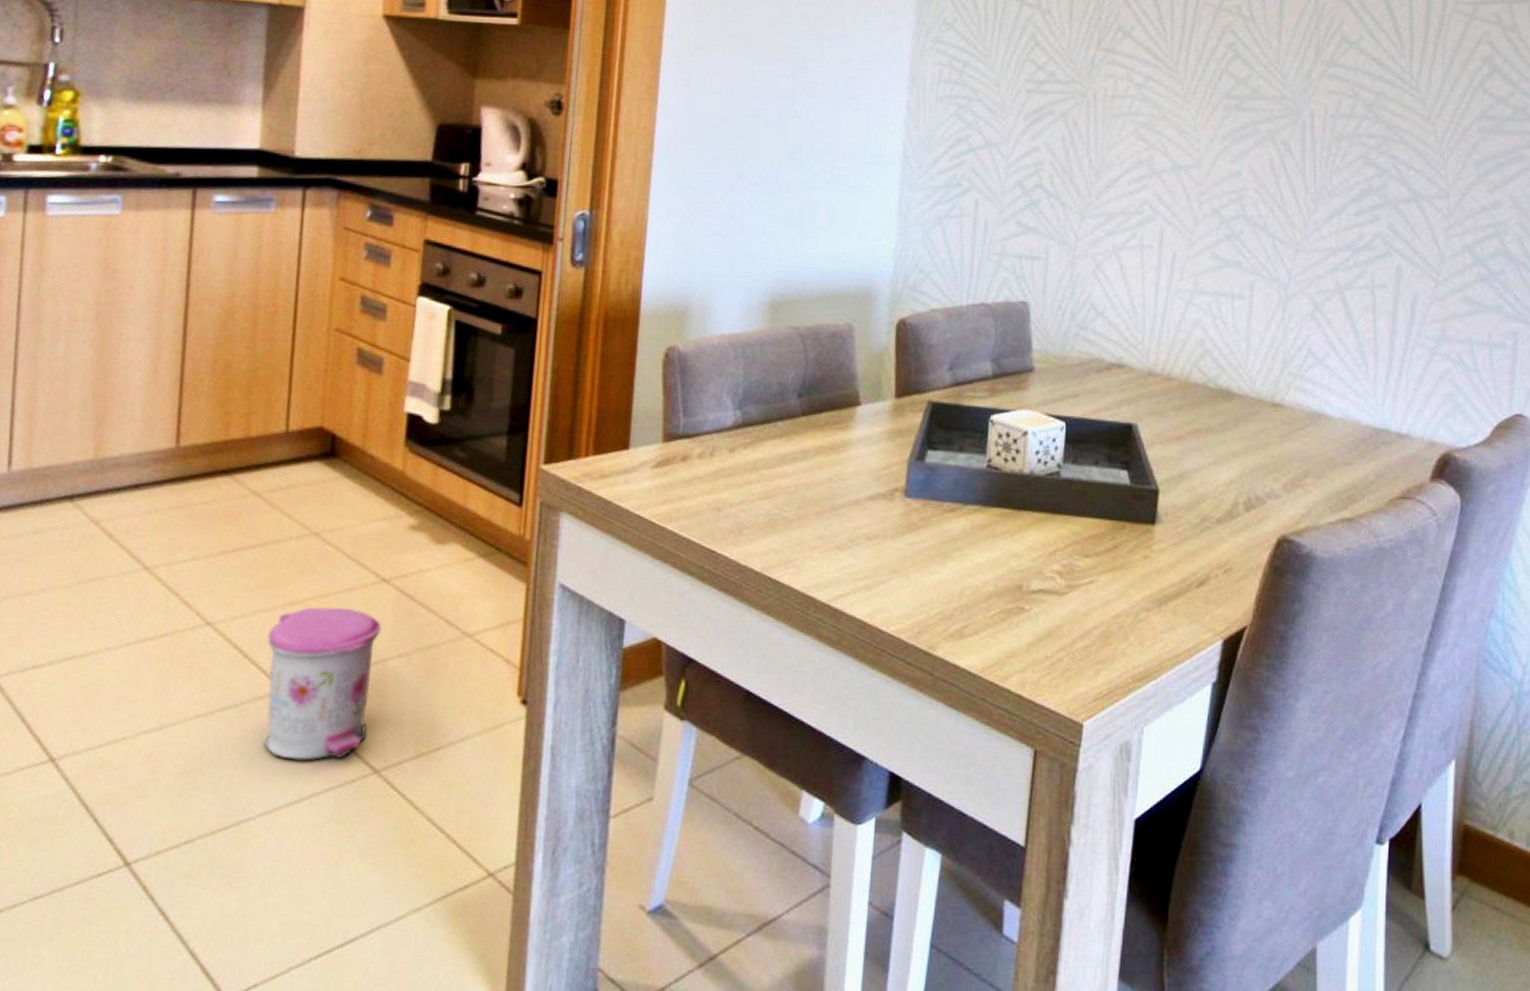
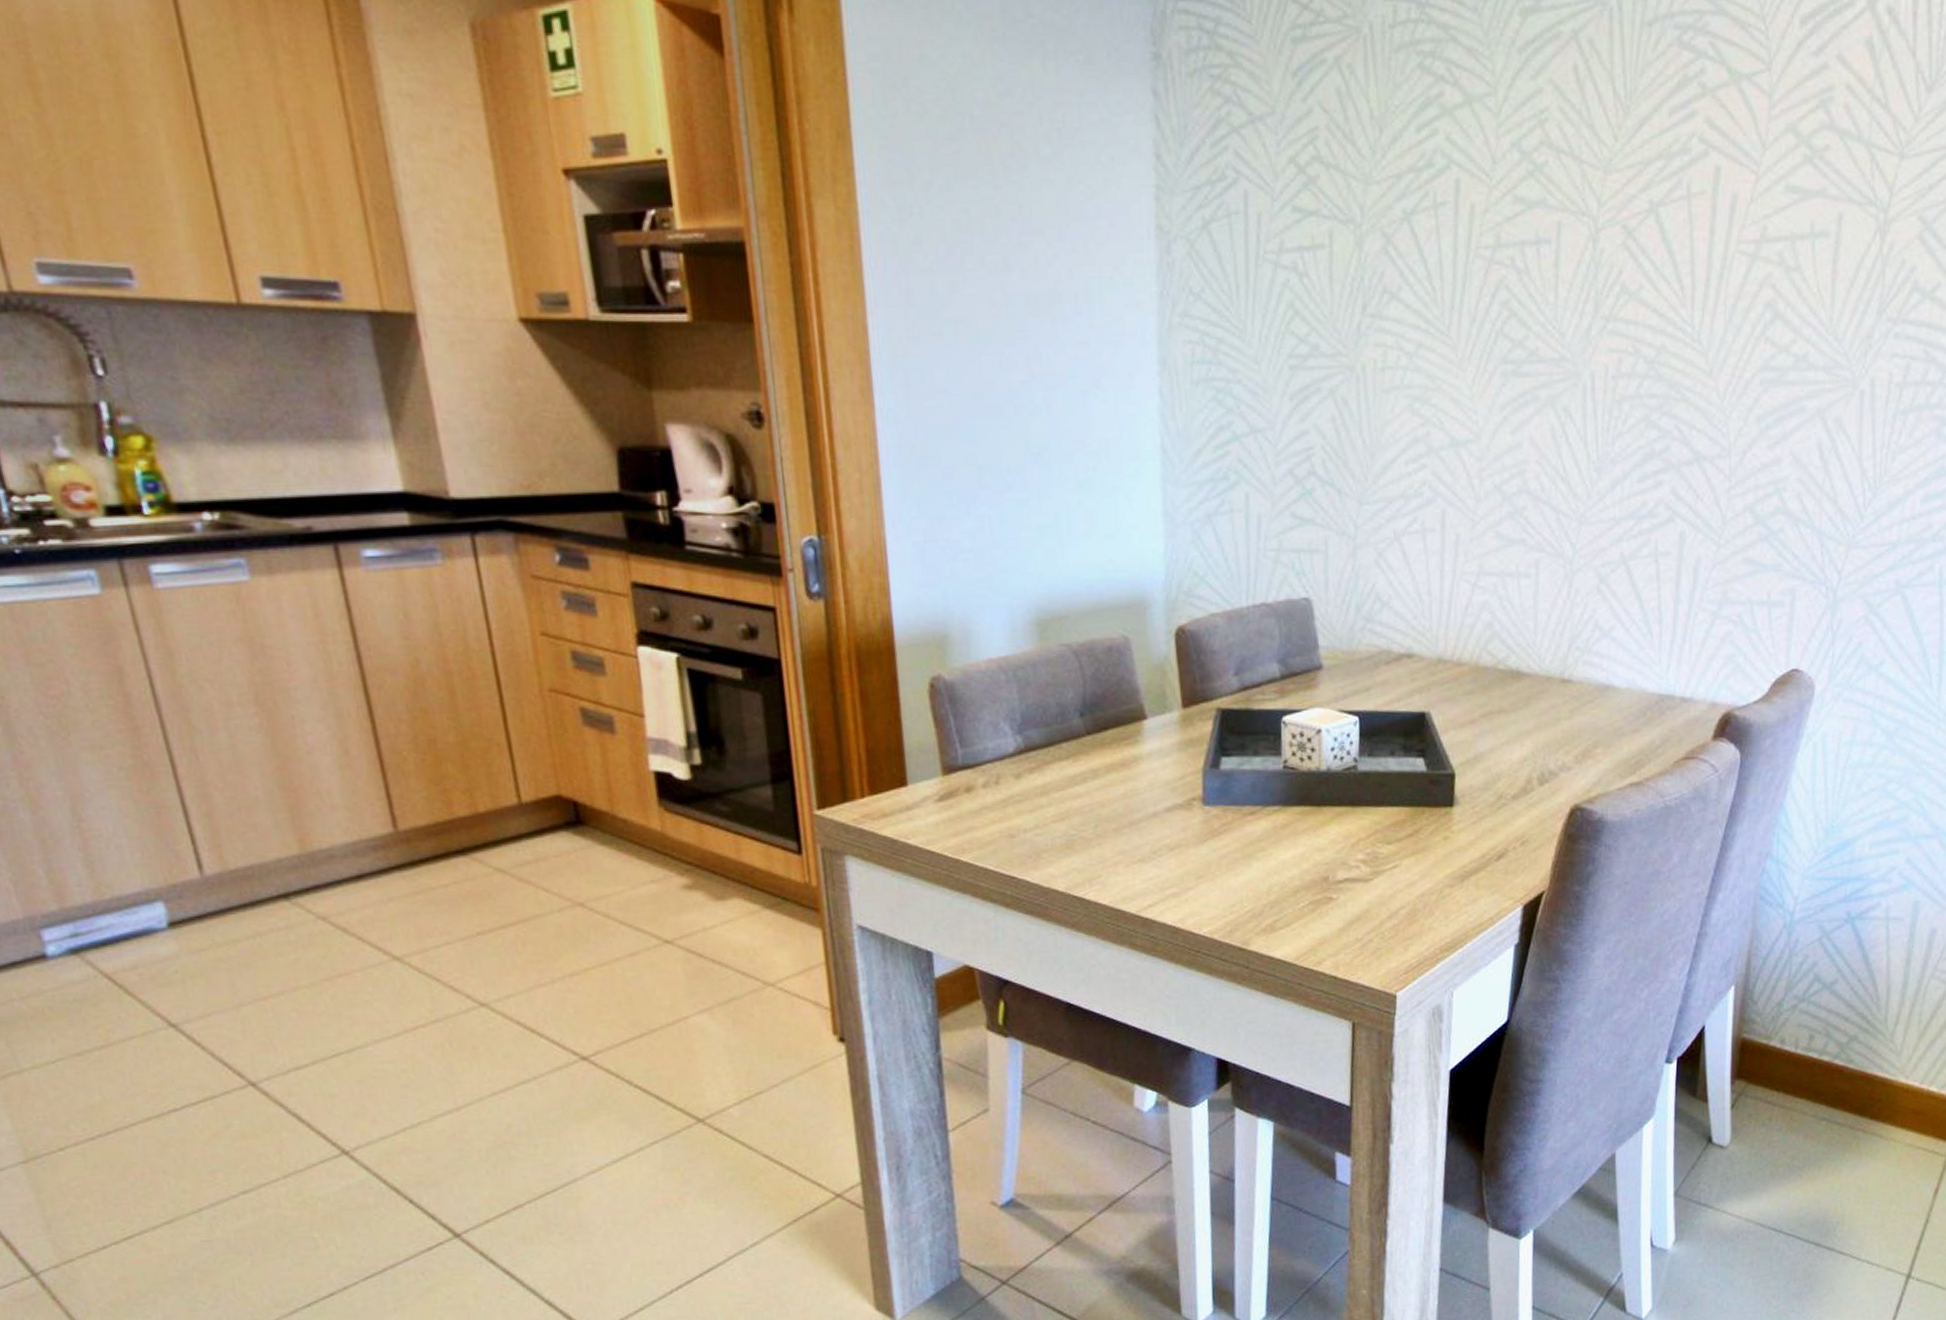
trash can: present [264,606,382,761] -> none [551,972,683,1121]

